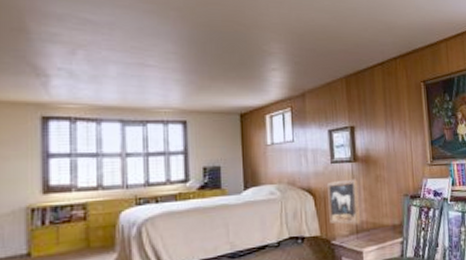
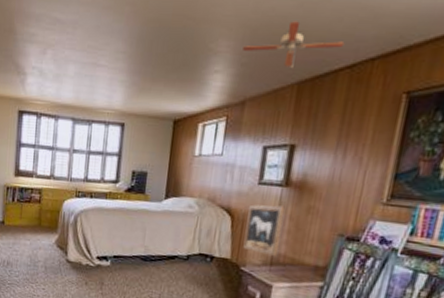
ceiling fan: none [294,29,373,65] -> present [243,21,345,68]

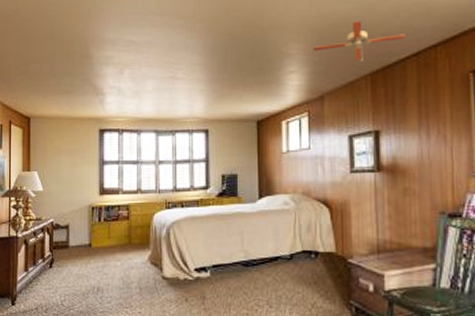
wall art: present [243,204,285,256] -> none [344,191,382,243]

